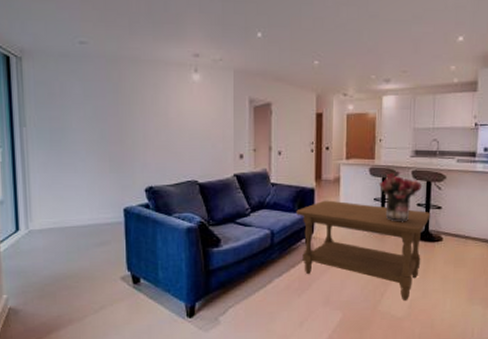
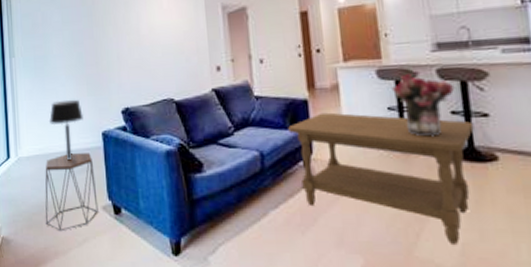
side table: none [59,228,117,301] -> present [45,153,99,232]
table lamp: none [65,175,104,234] -> present [48,99,83,161]

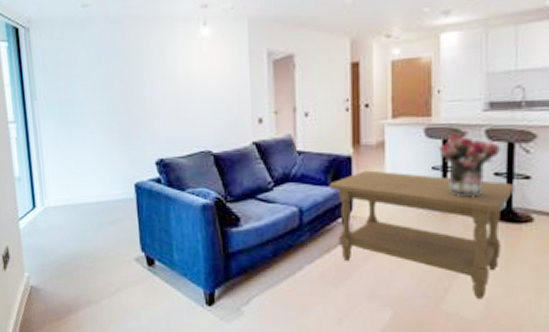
side table: present [45,153,99,232] -> none [74,204,131,282]
table lamp: present [48,99,83,161] -> none [76,148,114,212]

